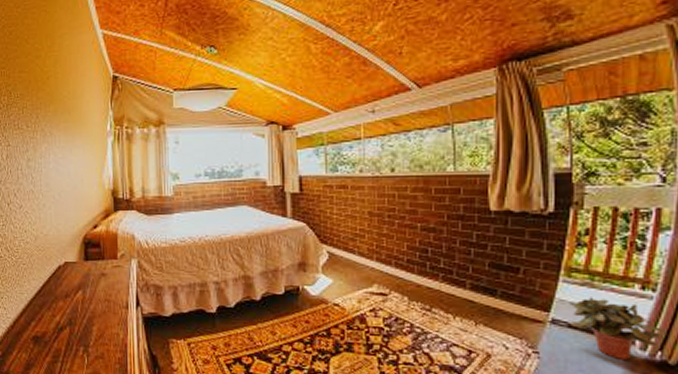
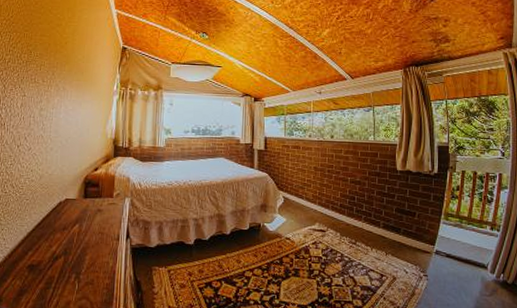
potted plant: present [569,297,663,360] -> none [447,235,504,280]

